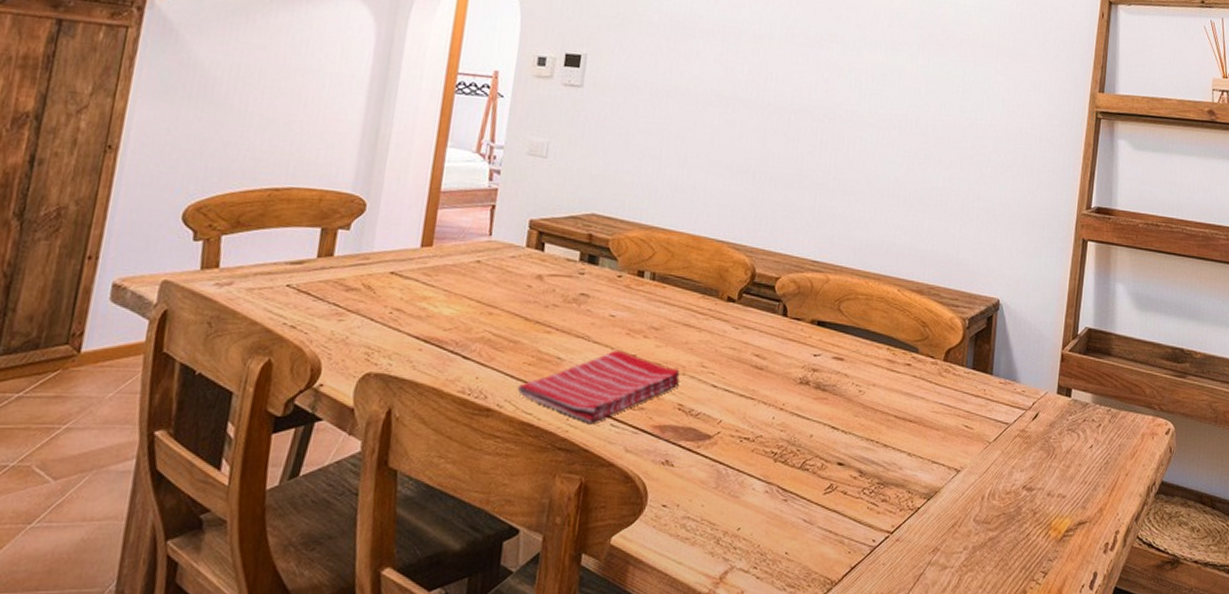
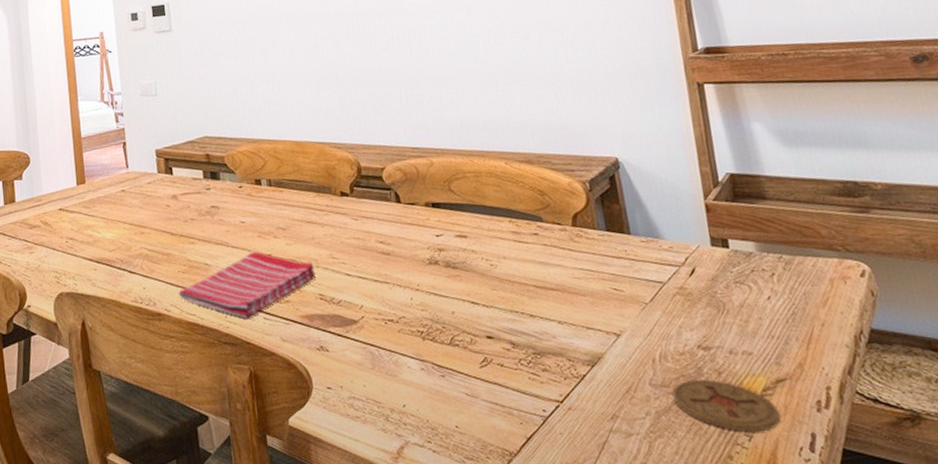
coaster: none [990,517,1074,570] -> present [672,379,781,433]

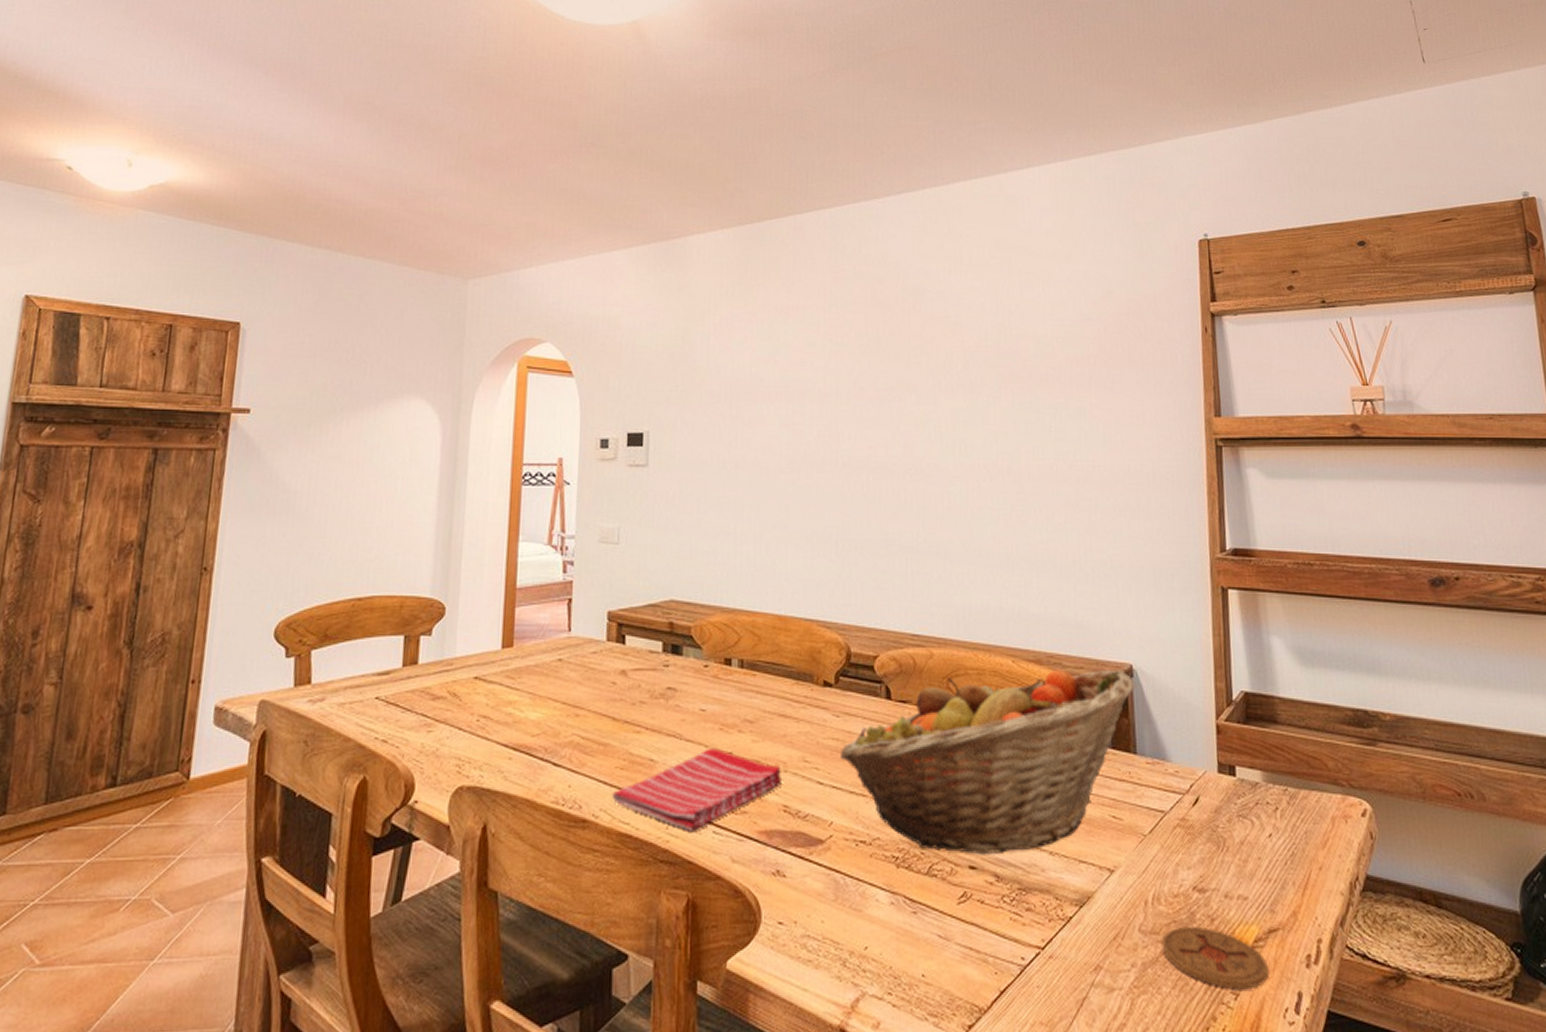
fruit basket: none [362,164,623,327] -> present [839,669,1135,855]

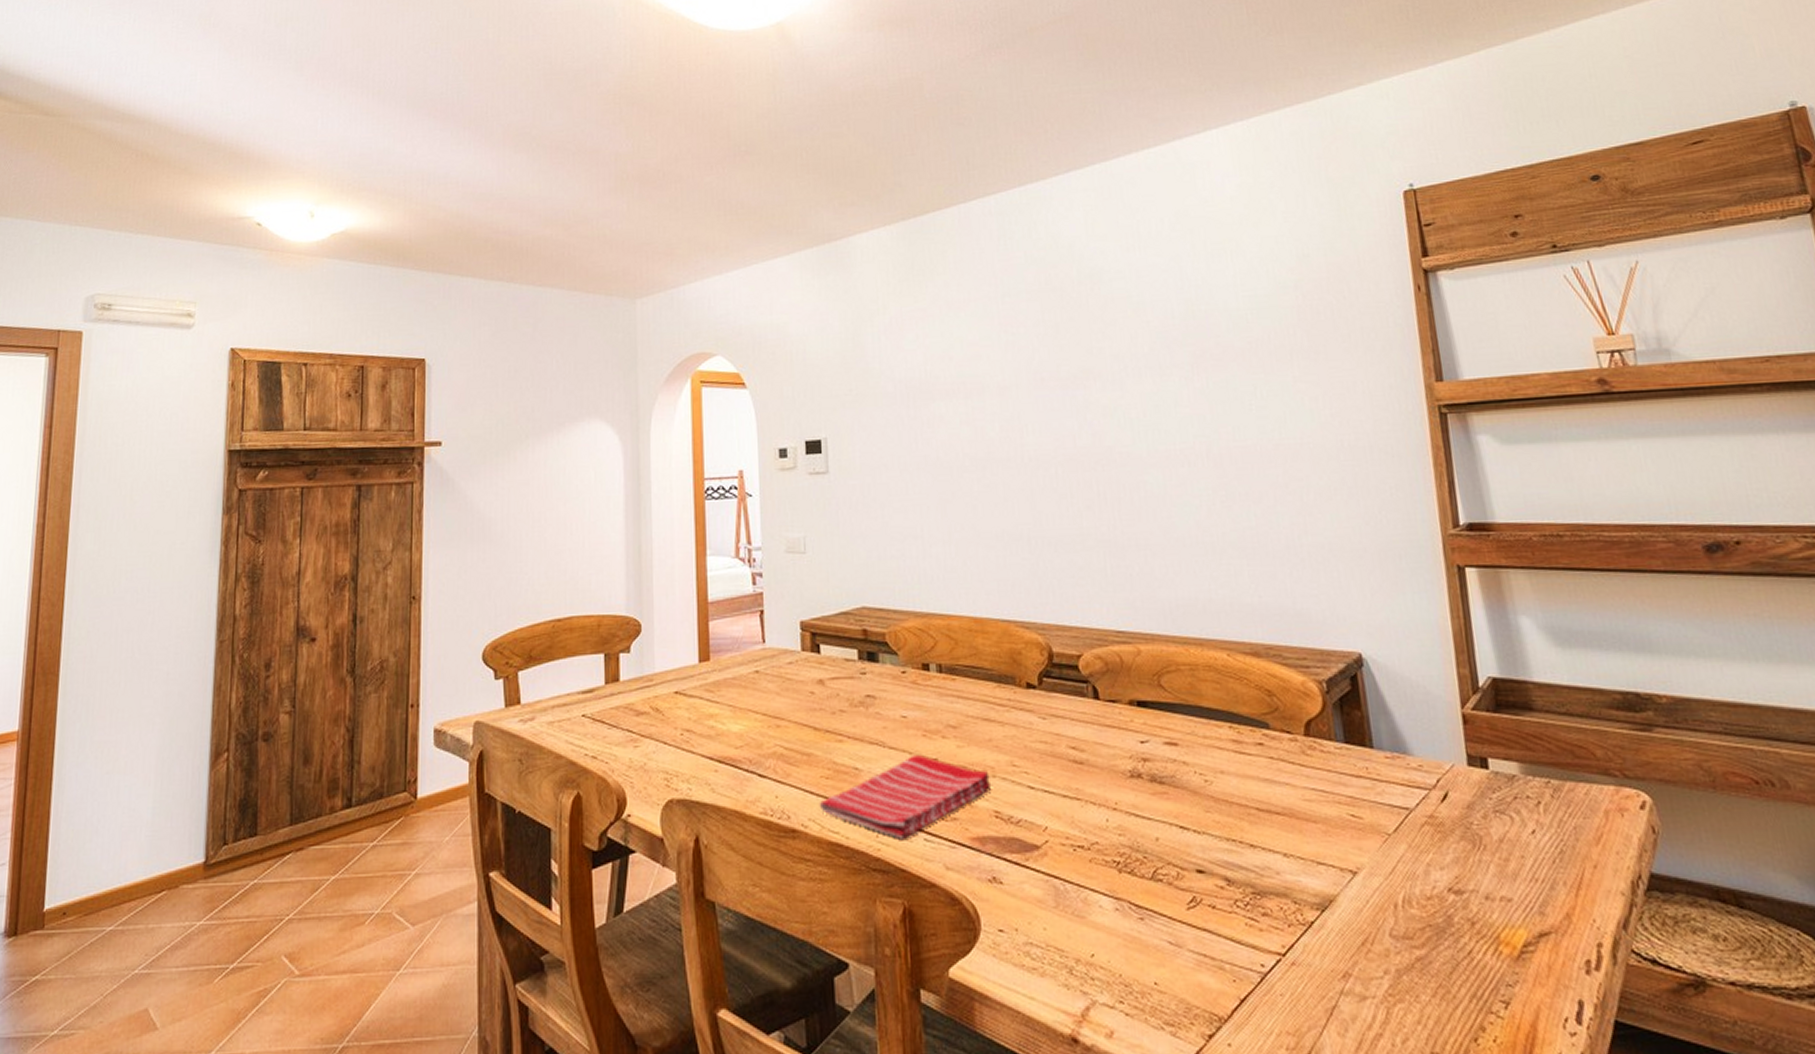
fruit basket: present [839,669,1135,855] -> none [1049,660,1366,858]
coaster: present [1161,926,1270,990] -> none [1416,930,1544,998]

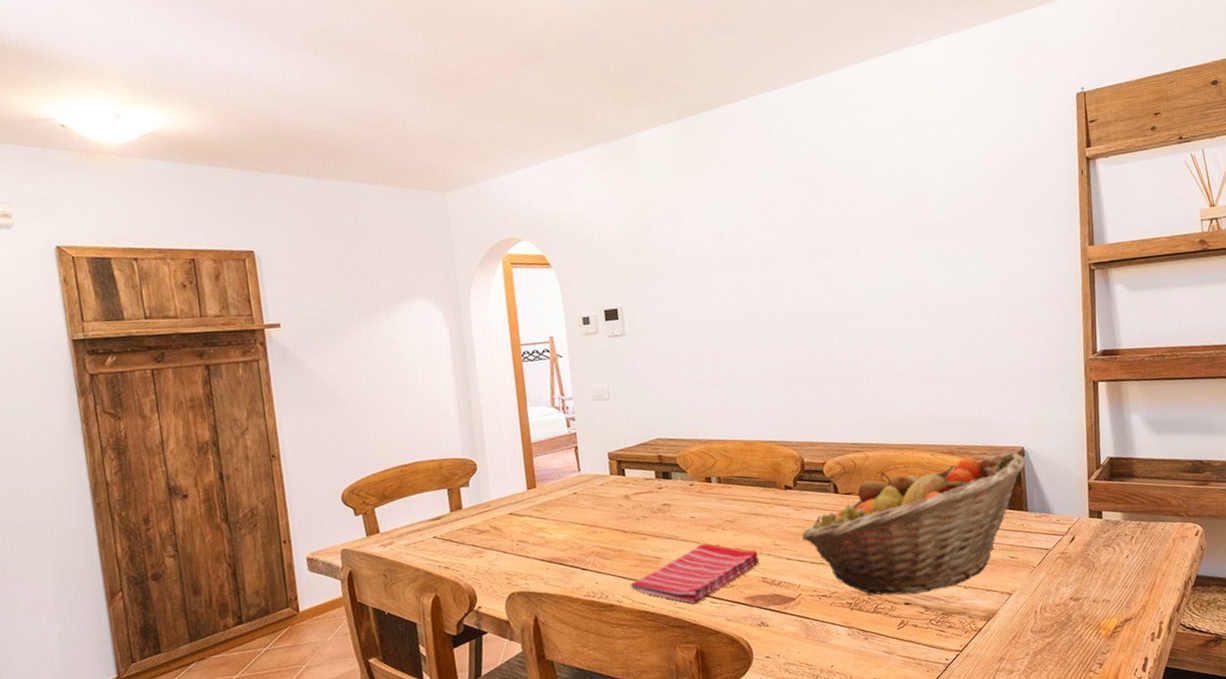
fruit basket: none [1049,660,1366,858] -> present [801,452,1026,596]

